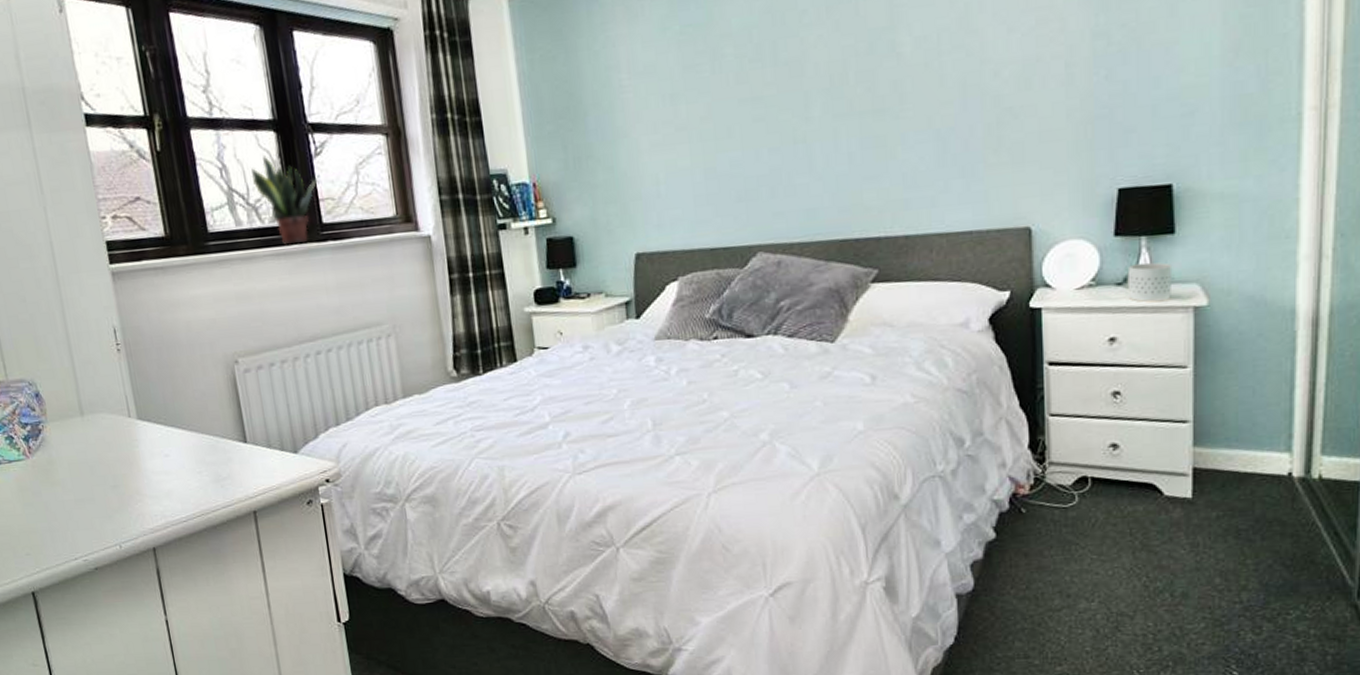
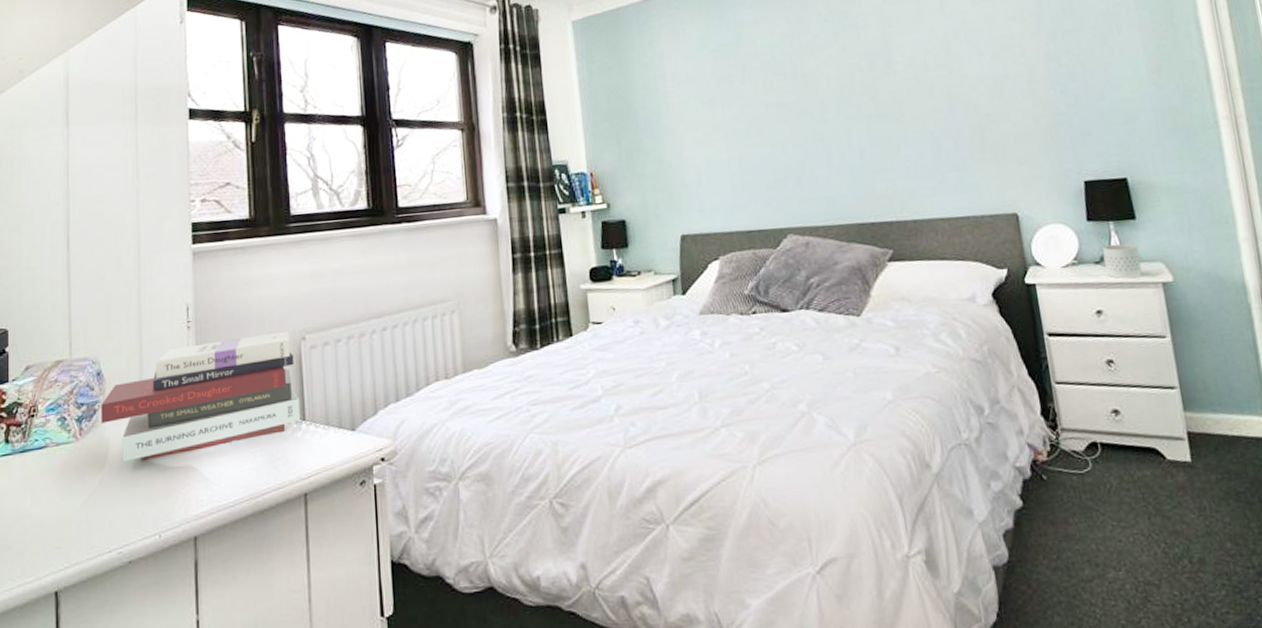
books: none [44,354,242,479] -> present [101,331,301,462]
potted plant: present [251,156,320,245] -> none [336,147,399,227]

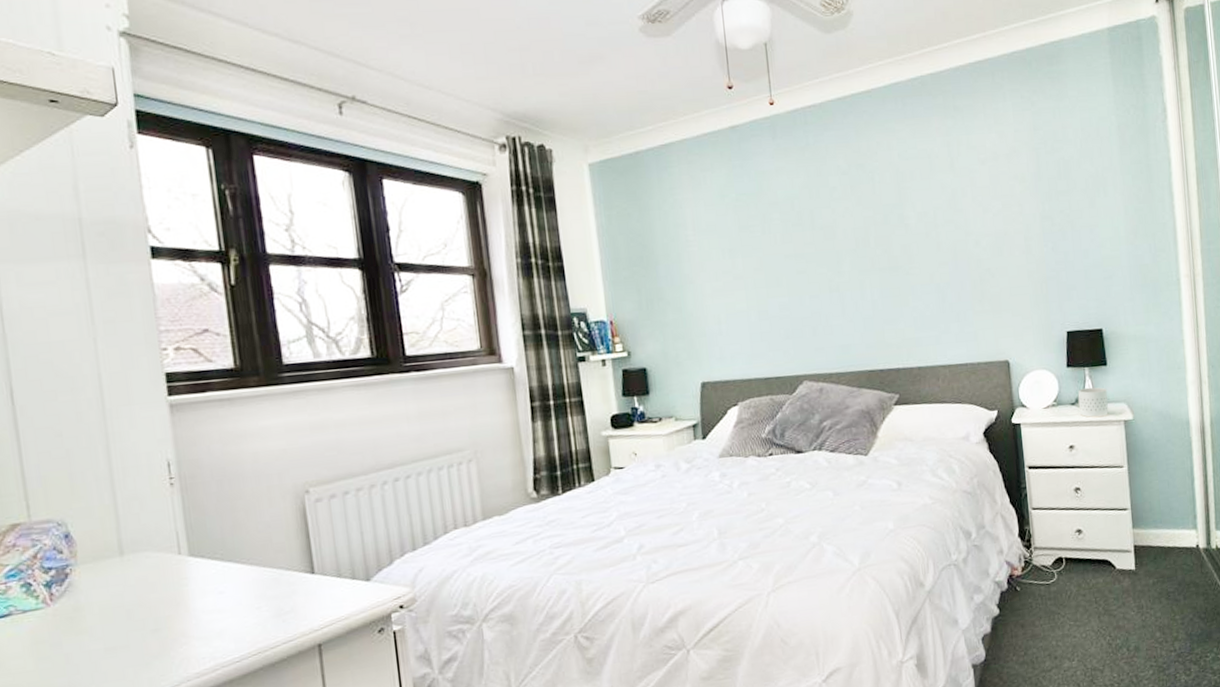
books: present [101,331,301,462] -> none [73,484,309,625]

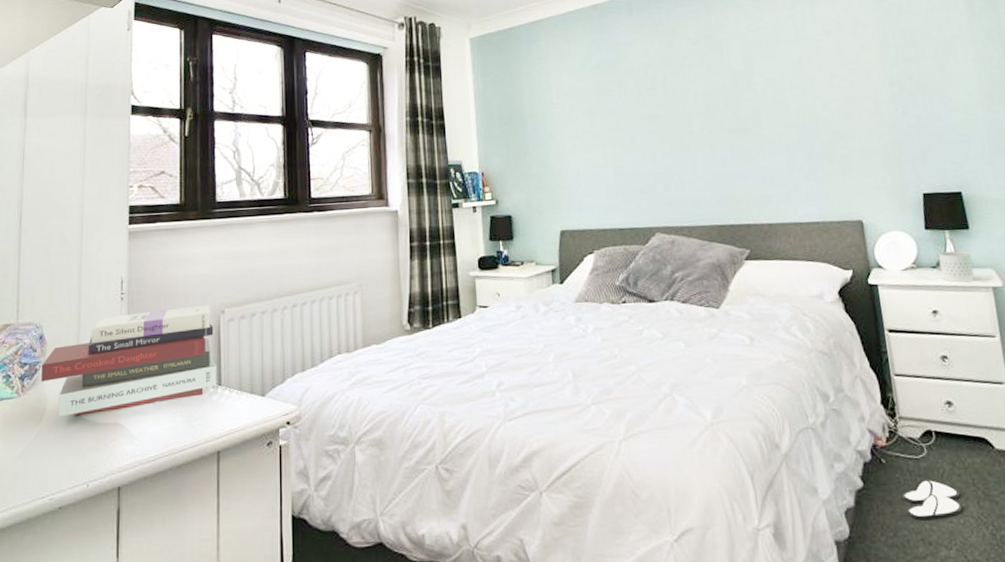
books: none [73,484,309,625] -> present [41,304,217,417]
slippers: none [1033,601,1085,638] -> present [901,479,963,519]

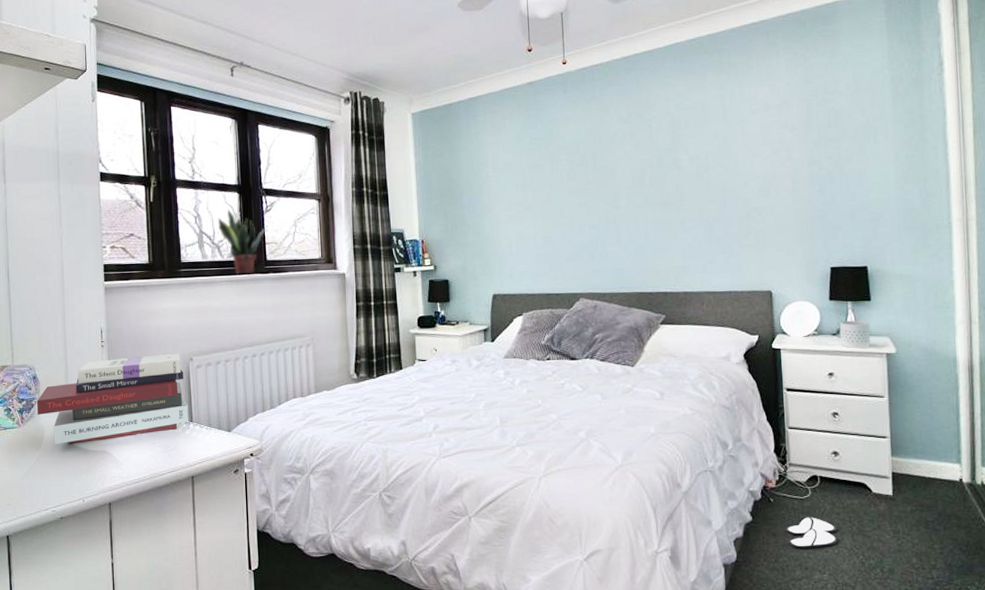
potted plant: none [258,143,314,214] -> present [217,210,268,275]

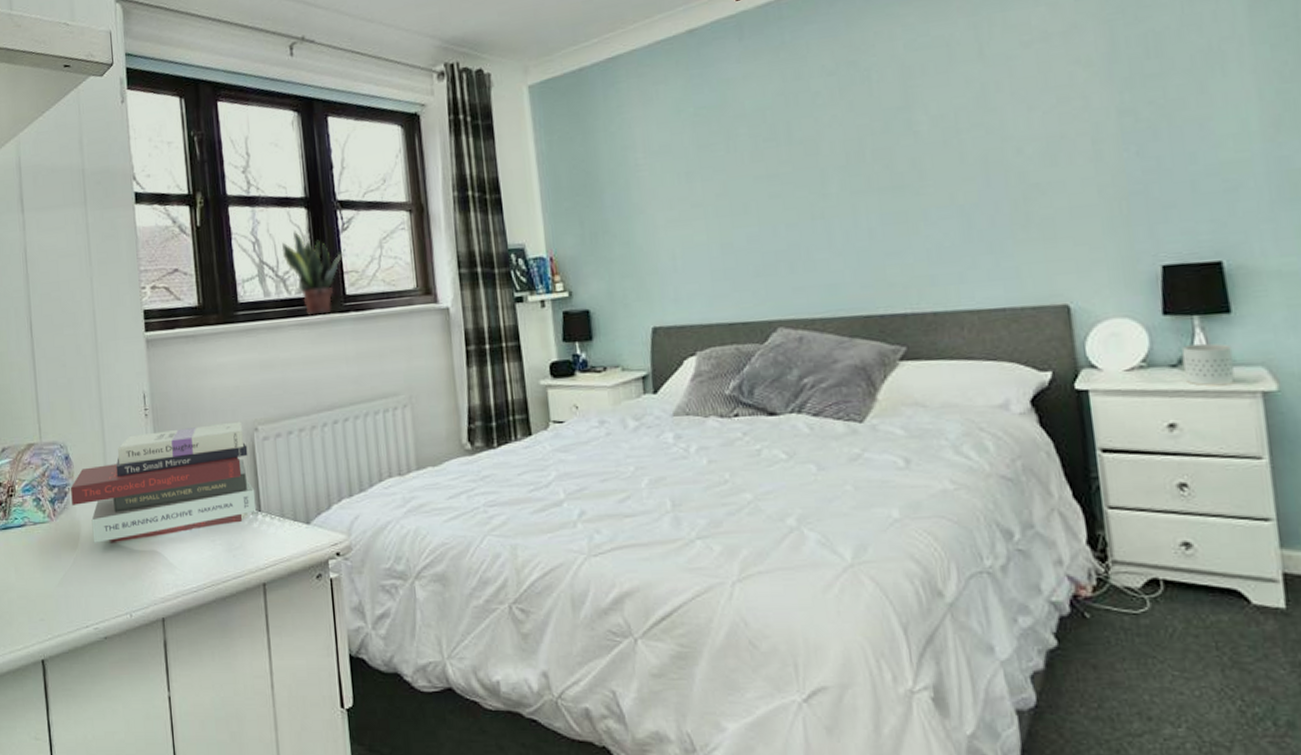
slippers: present [785,516,838,549] -> none [1111,639,1199,689]

